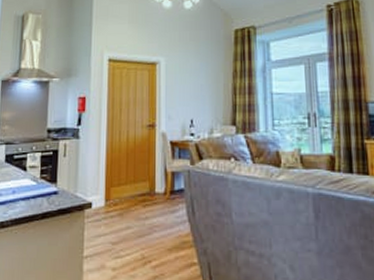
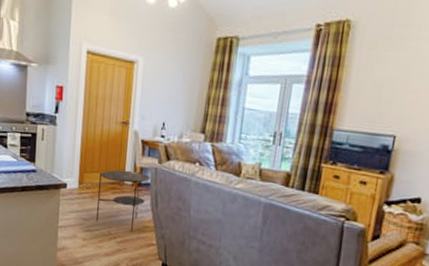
side table: none [127,177,184,250] -> present [96,170,151,231]

